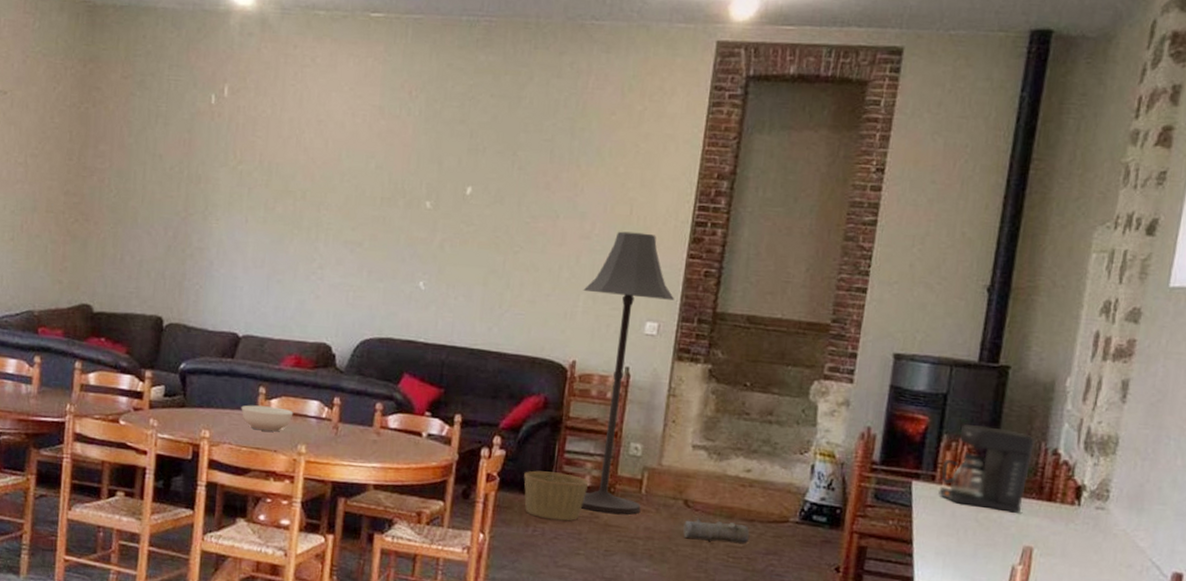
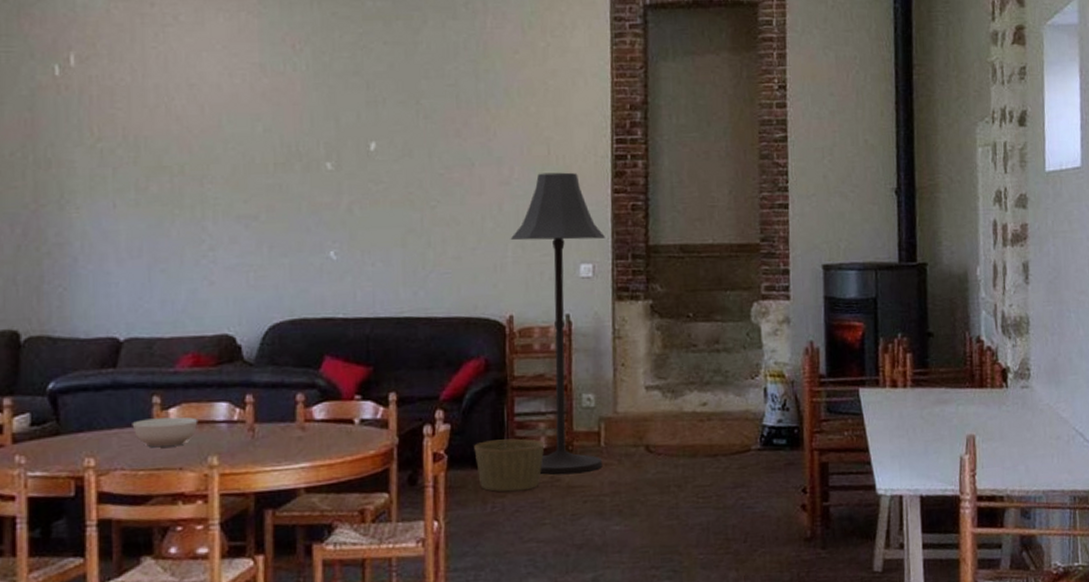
decorative log: present [683,518,750,544] -> none [649,461,716,487]
coffee maker: present [939,424,1035,513] -> none [883,323,960,405]

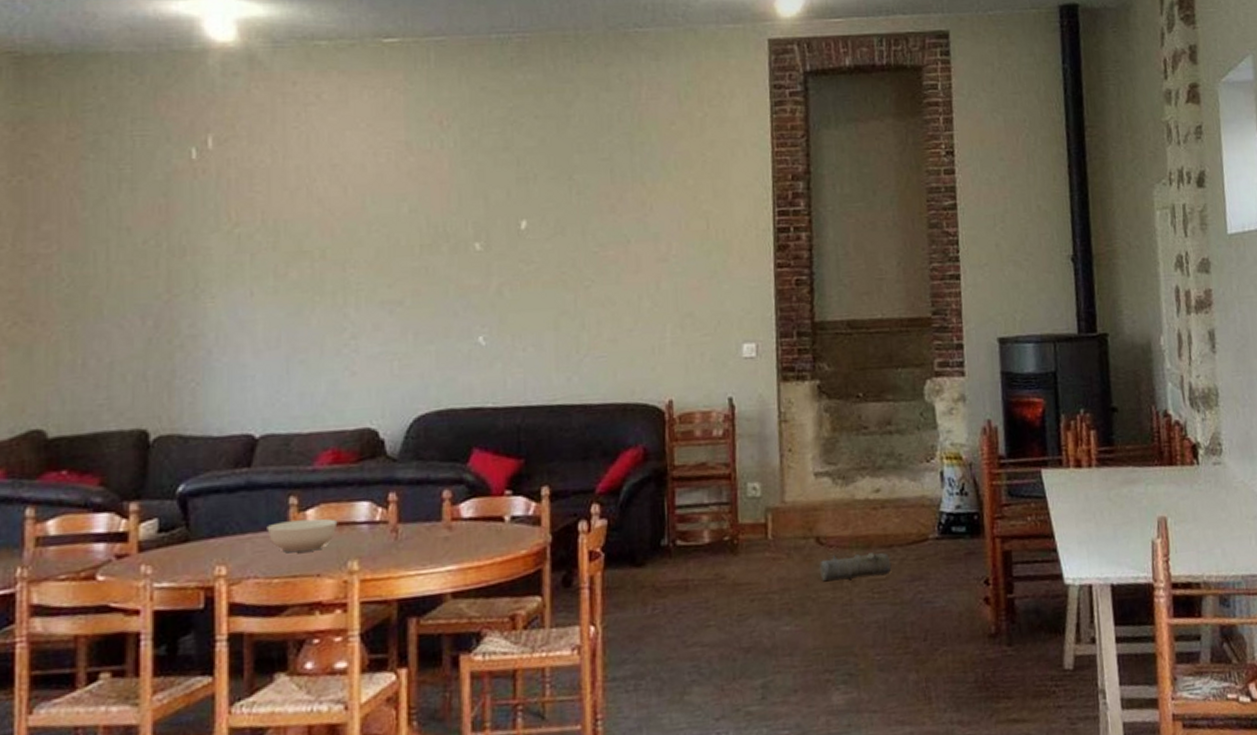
basket: present [474,438,545,492] -> none [633,533,708,592]
floor lamp: present [510,172,606,475] -> none [668,247,771,572]
decorative log: none [649,461,716,487] -> present [820,553,892,582]

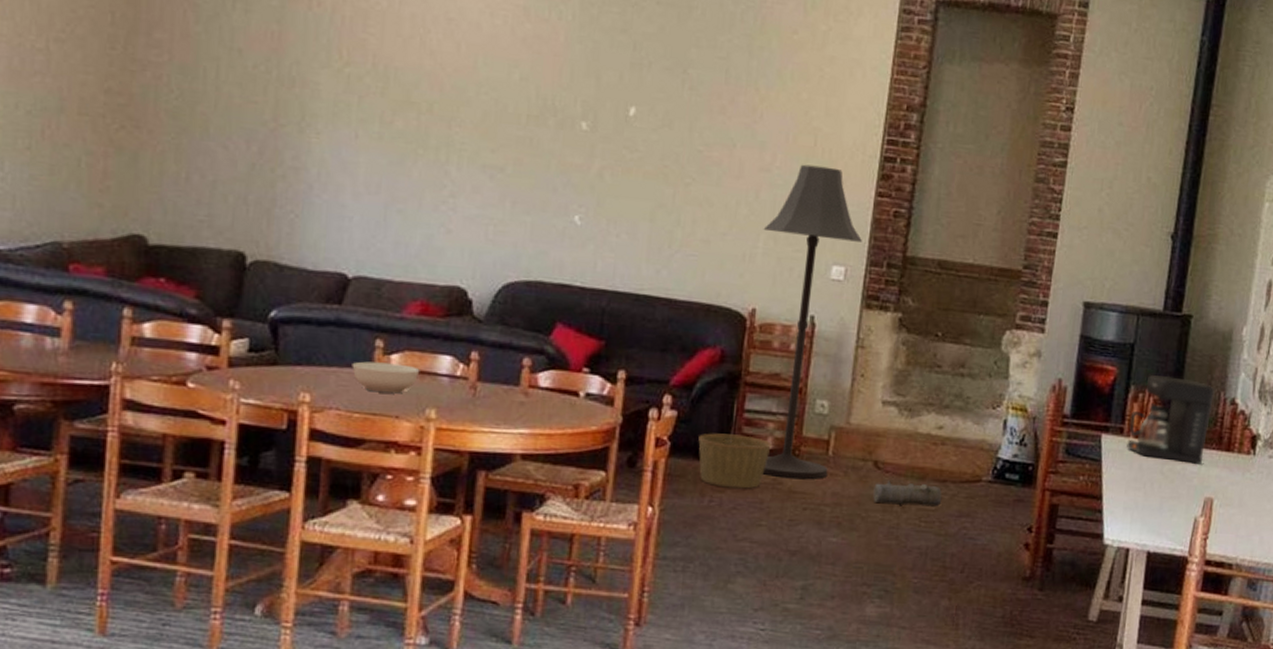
basket: none [633,533,708,592] -> present [698,433,771,489]
floor lamp: none [668,247,771,572] -> present [762,164,863,480]
coffee maker: none [1066,398,1148,486] -> present [1127,375,1215,464]

